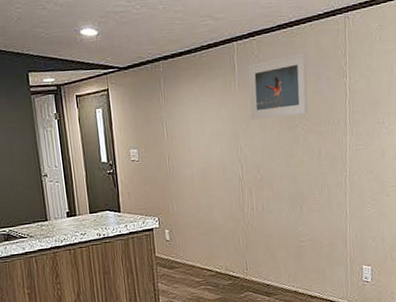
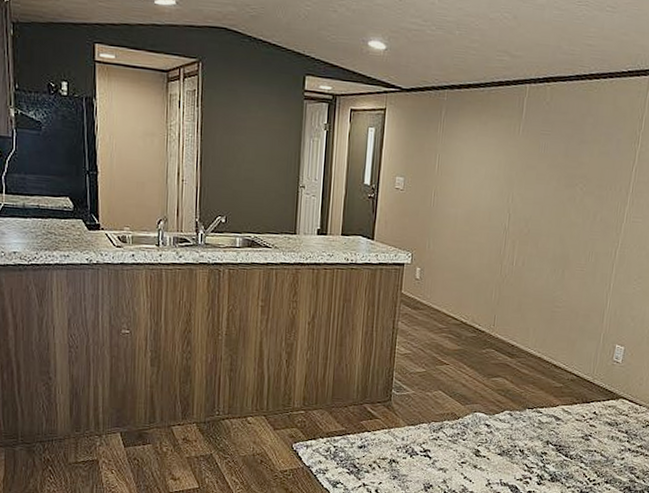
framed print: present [248,53,308,121] -> none [529,109,601,174]

